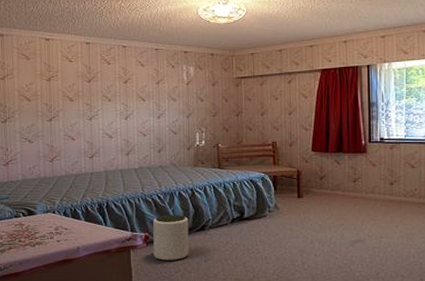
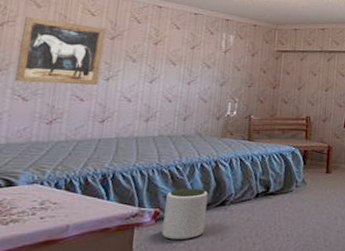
wall art: none [20,68,83,127] -> present [14,16,106,85]

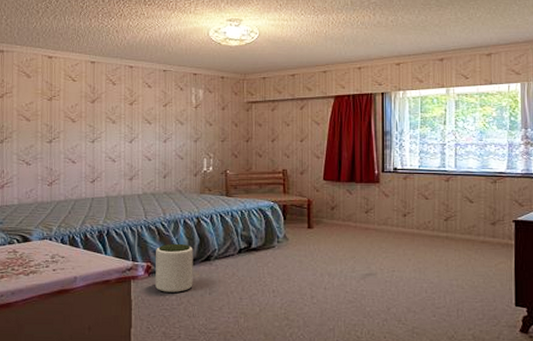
wall art: present [14,16,106,85] -> none [18,87,86,148]

